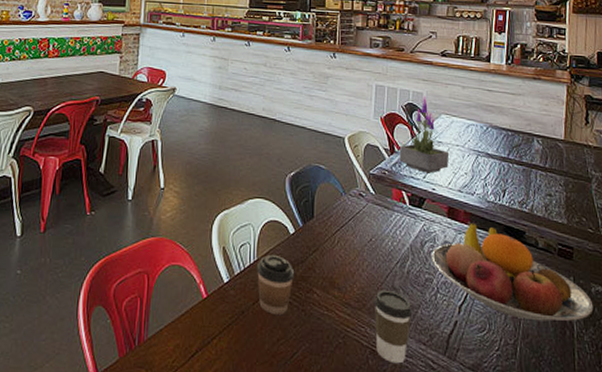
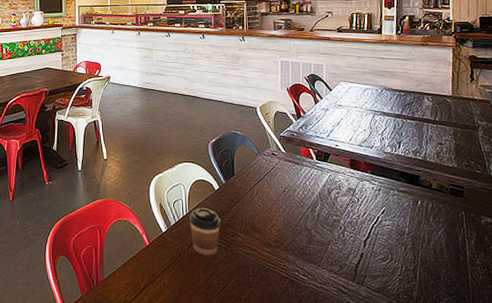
coffee cup: present [373,289,413,364] -> none [290,231,324,290]
potted plant: present [399,96,450,174] -> none [305,67,349,133]
fruit bowl: present [432,222,594,321] -> none [338,171,484,250]

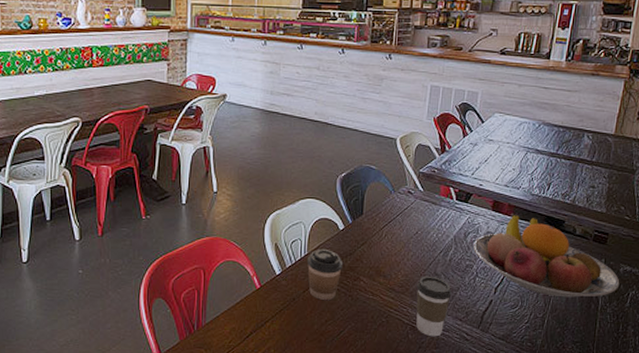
coffee cup: none [290,231,324,290] -> present [416,276,452,337]
fruit bowl: none [338,171,484,250] -> present [474,214,620,297]

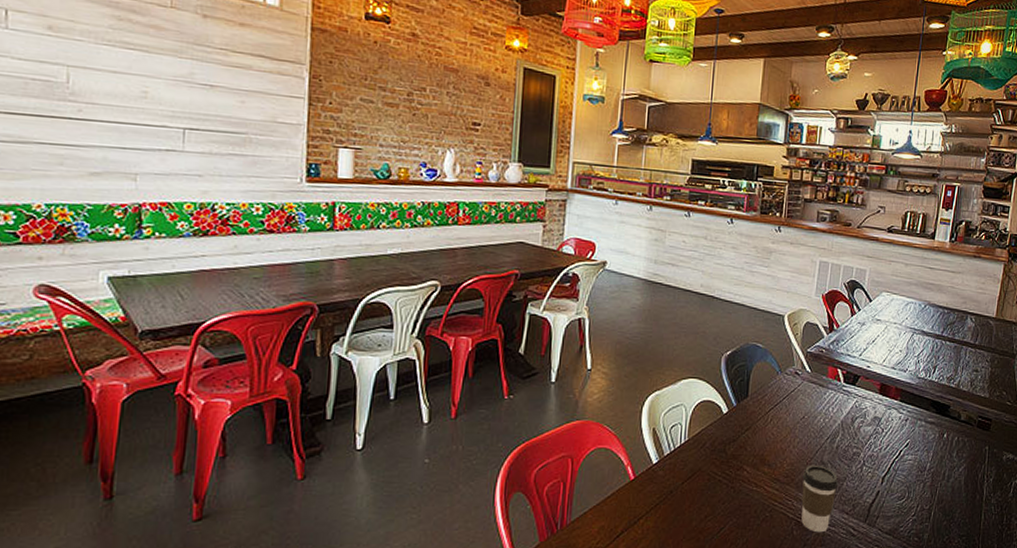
coffee cup: present [307,248,344,300] -> none [687,434,726,492]
fruit bowl: present [474,214,620,297] -> none [861,398,1003,487]

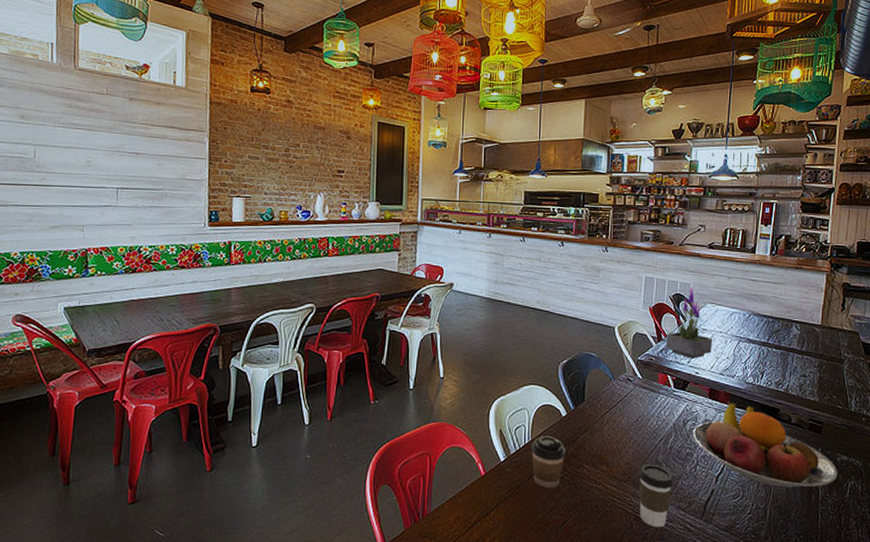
coffee cup: none [687,434,726,492] -> present [531,435,567,488]
potted plant: none [837,273,887,351] -> present [665,286,713,359]
fruit bowl: none [861,398,1003,487] -> present [693,402,838,488]

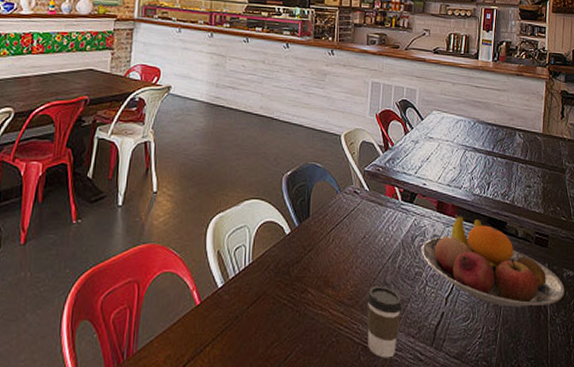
coffee cup: present [531,435,567,488] -> none [252,256,290,317]
potted plant: present [665,286,713,359] -> none [393,92,440,169]

